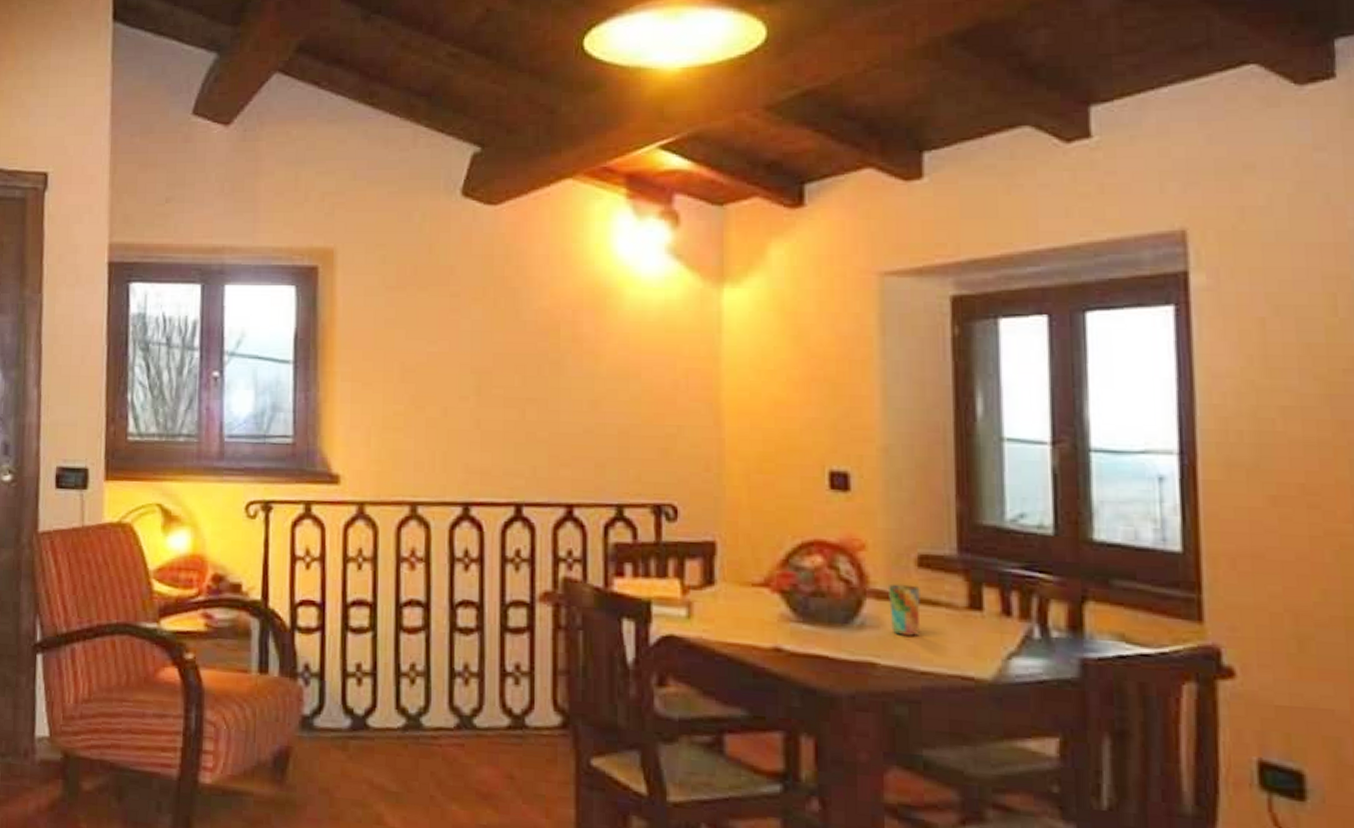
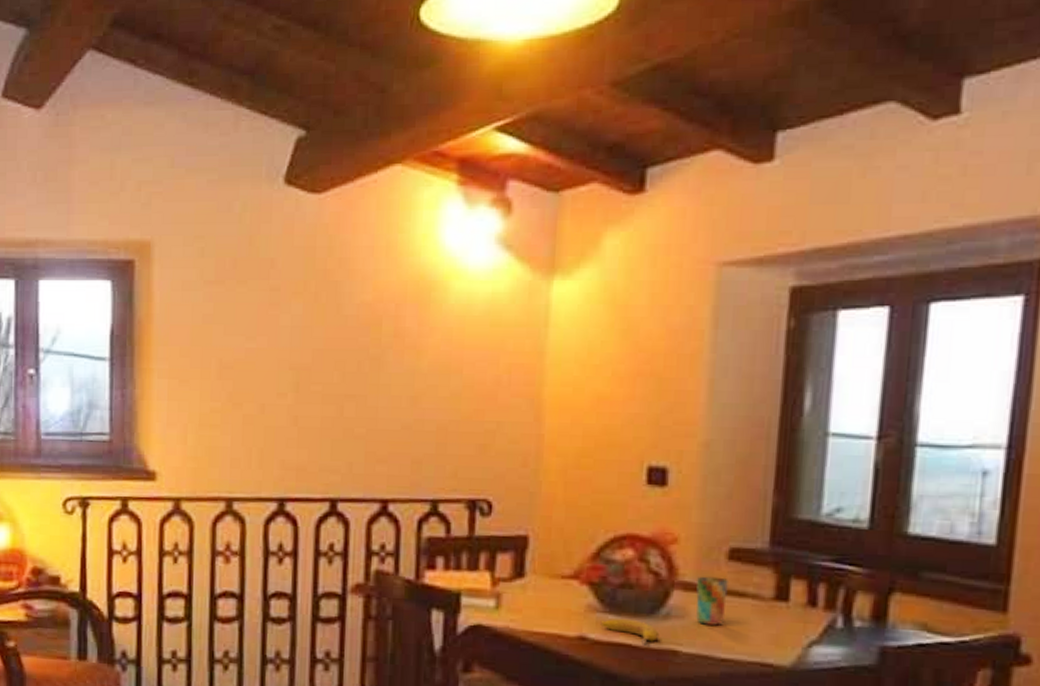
fruit: none [795,628,856,658] -> present [600,618,660,646]

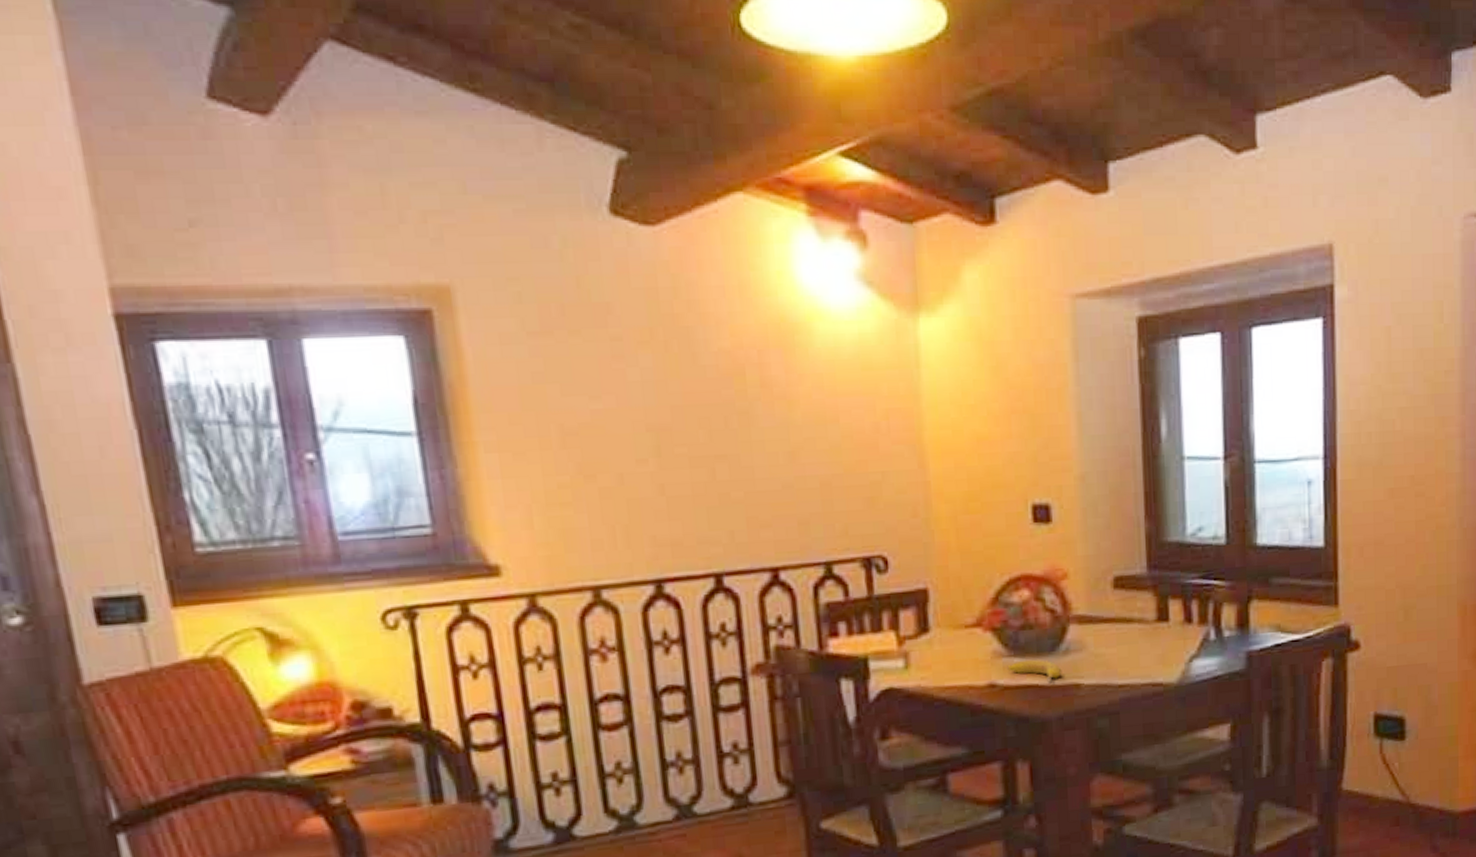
cup: present [696,576,730,626] -> none [1089,606,1118,655]

